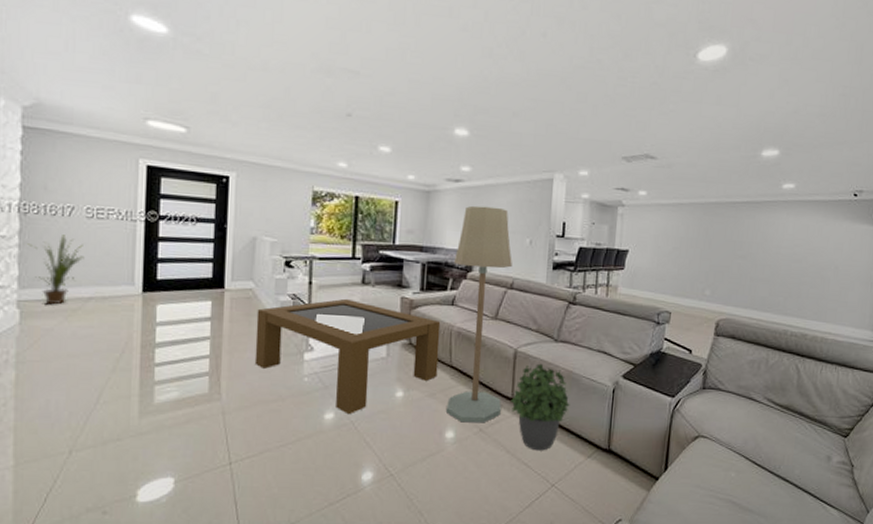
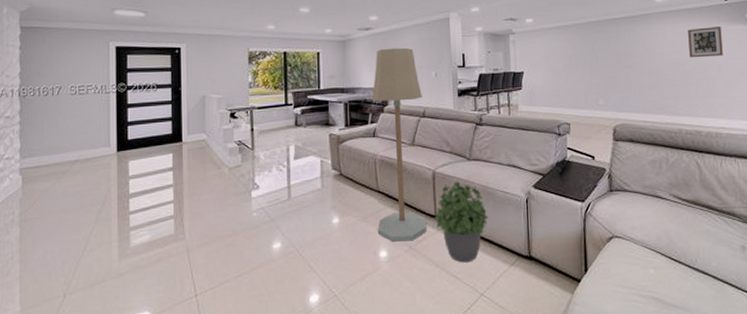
house plant: present [27,235,85,305] -> none [26,110,71,170]
coffee table: present [254,298,441,415] -> none [210,140,367,243]
wall art: none [808,223,846,256] -> present [688,25,723,58]

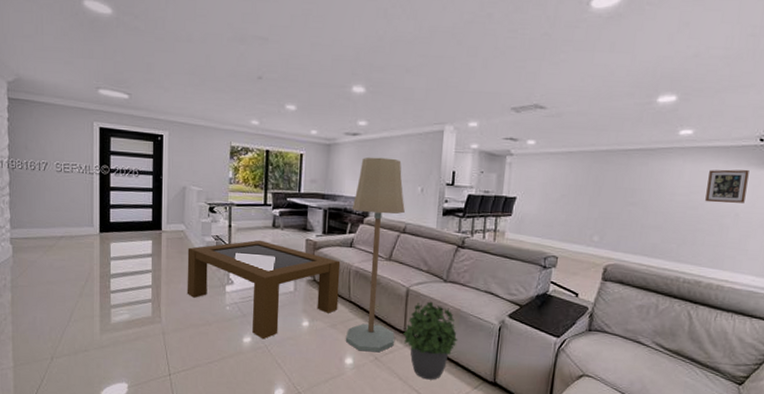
coffee table: none [210,140,367,243] -> present [186,240,341,340]

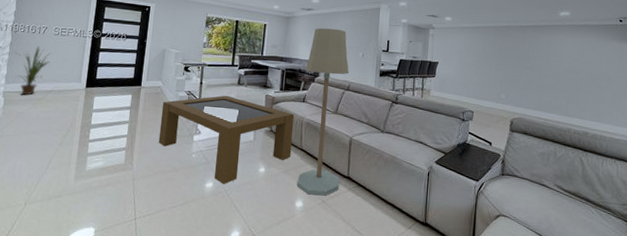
house plant: none [15,185,56,242] -> present [15,46,50,95]
potted plant: present [403,301,458,380] -> none [347,149,394,221]
wall art: present [705,169,749,203] -> none [584,42,614,69]

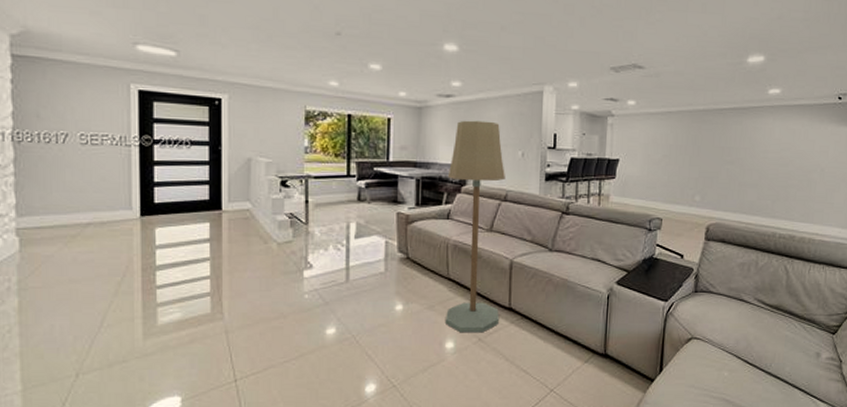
house plant: present [15,46,50,95] -> none [23,162,81,232]
coffee table: present [158,95,295,185] -> none [255,216,437,329]

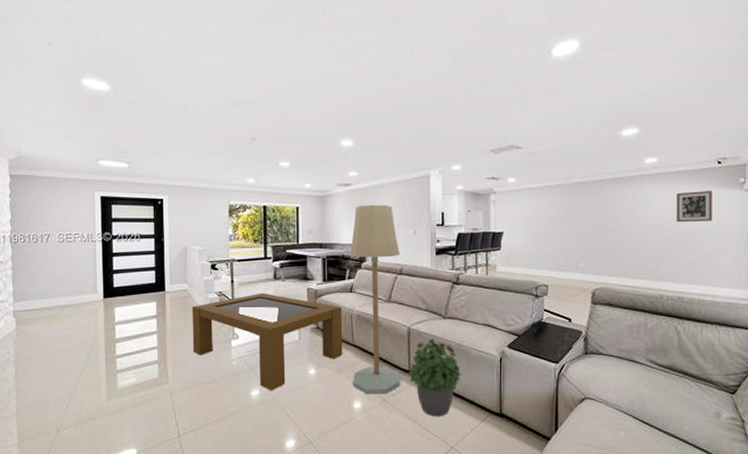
coffee table: none [255,216,437,329] -> present [191,292,343,391]
potted plant: none [508,273,566,358] -> present [408,339,462,417]
wall art: none [794,126,831,159] -> present [677,190,712,223]

